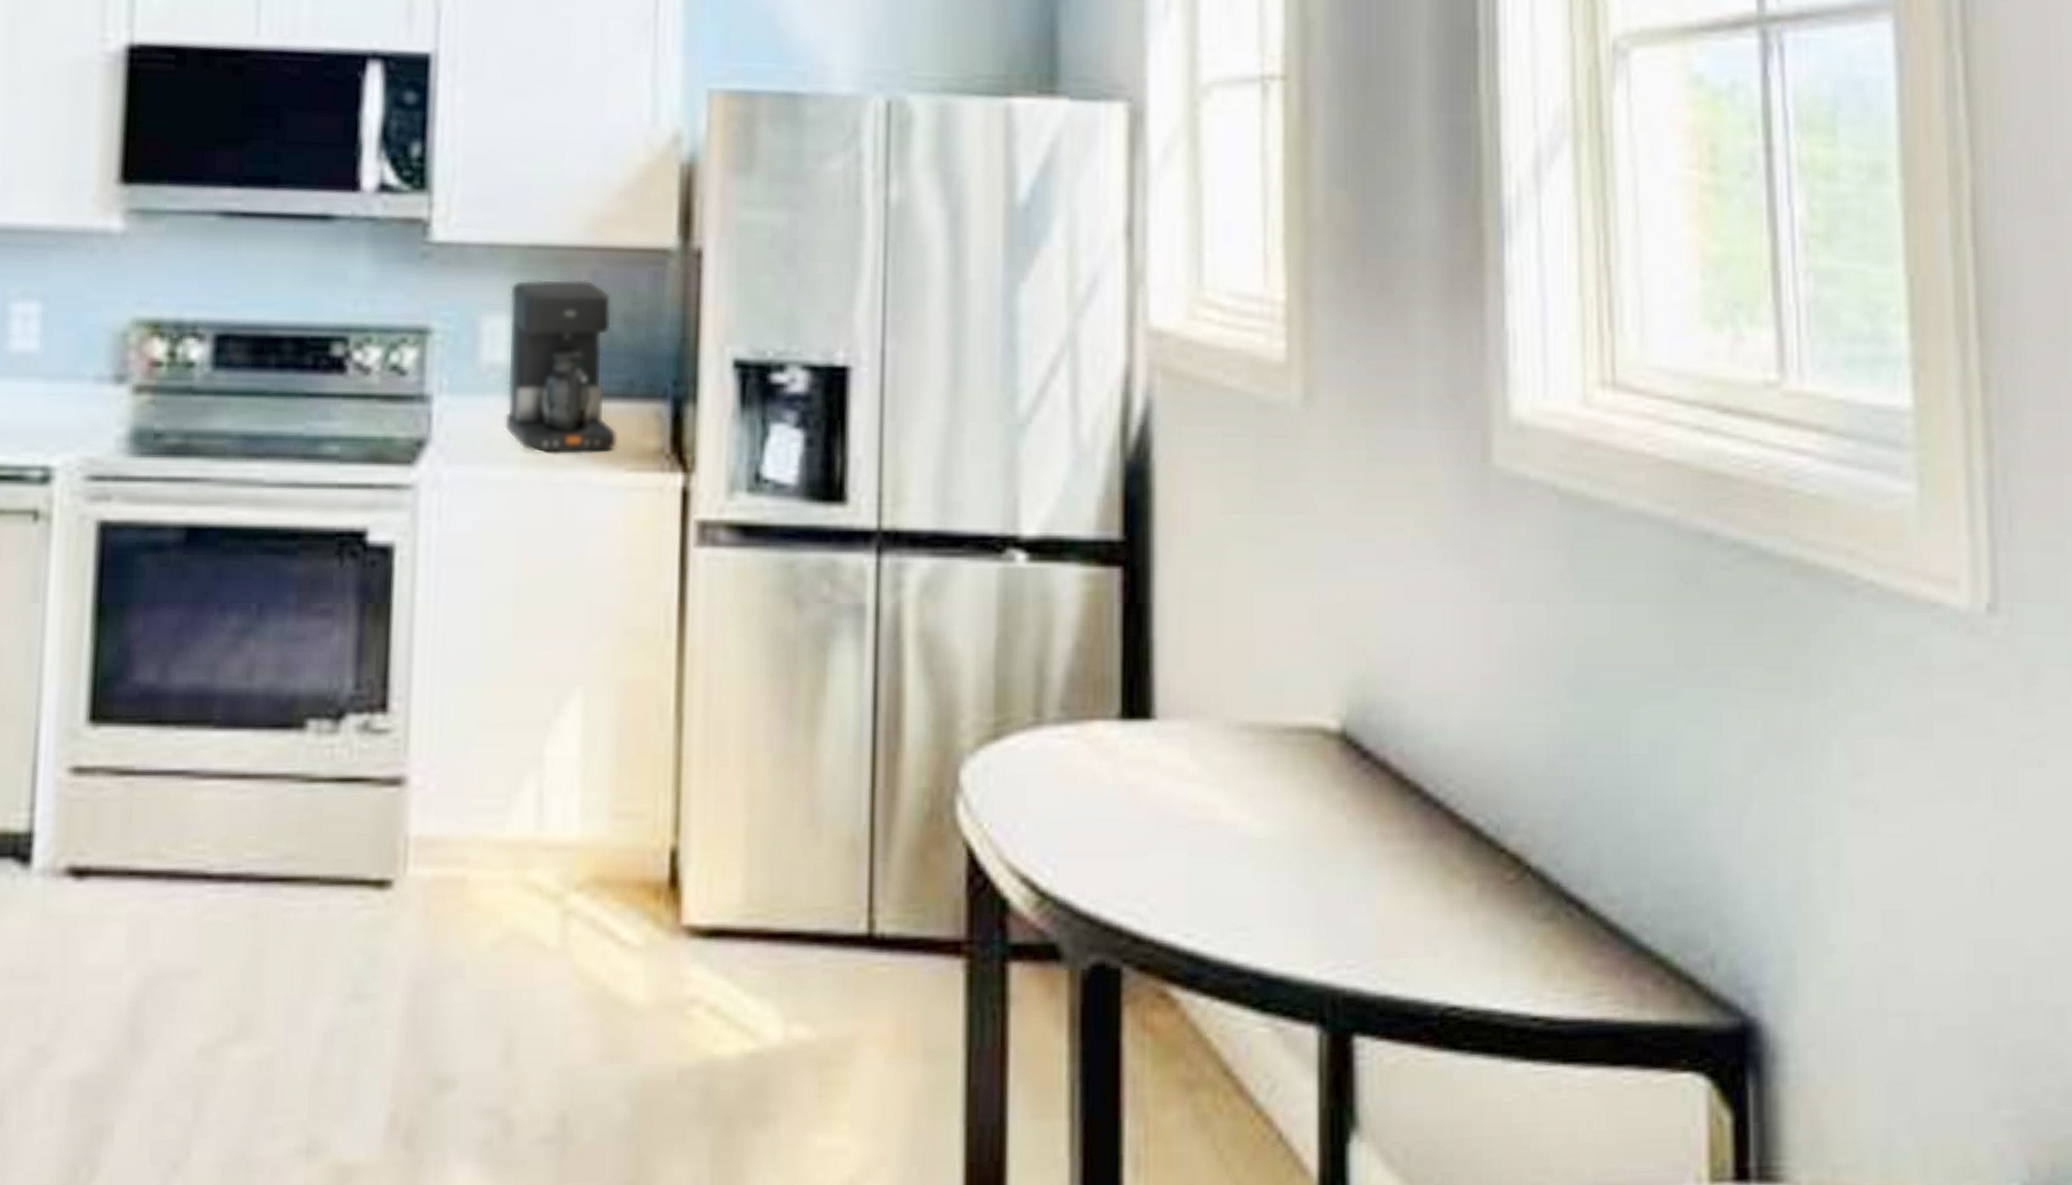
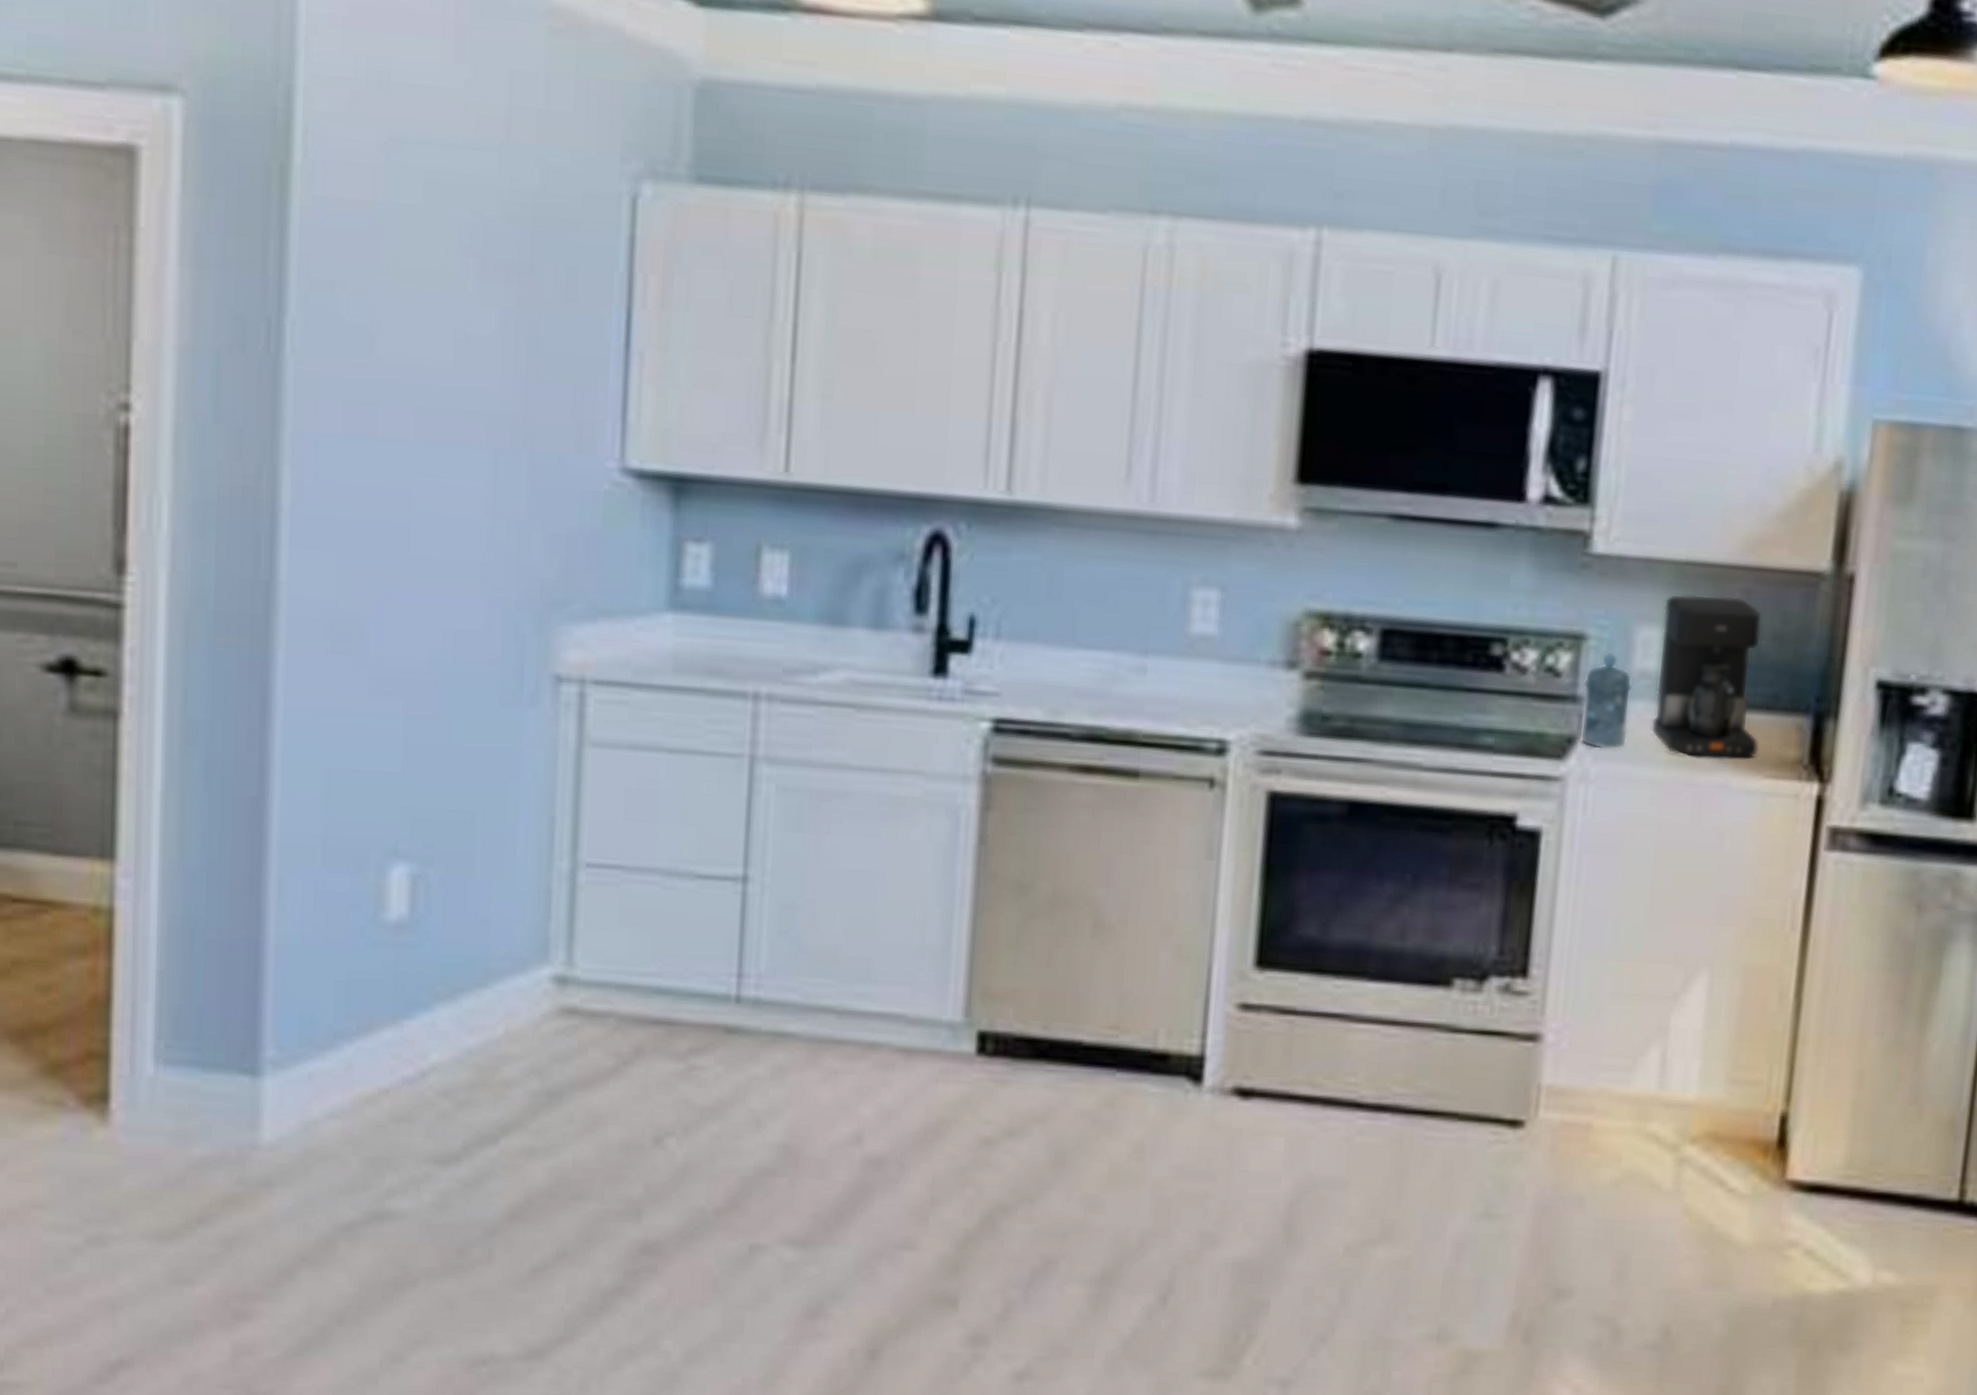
canister: none [430,346,482,451] -> present [1580,652,1633,750]

